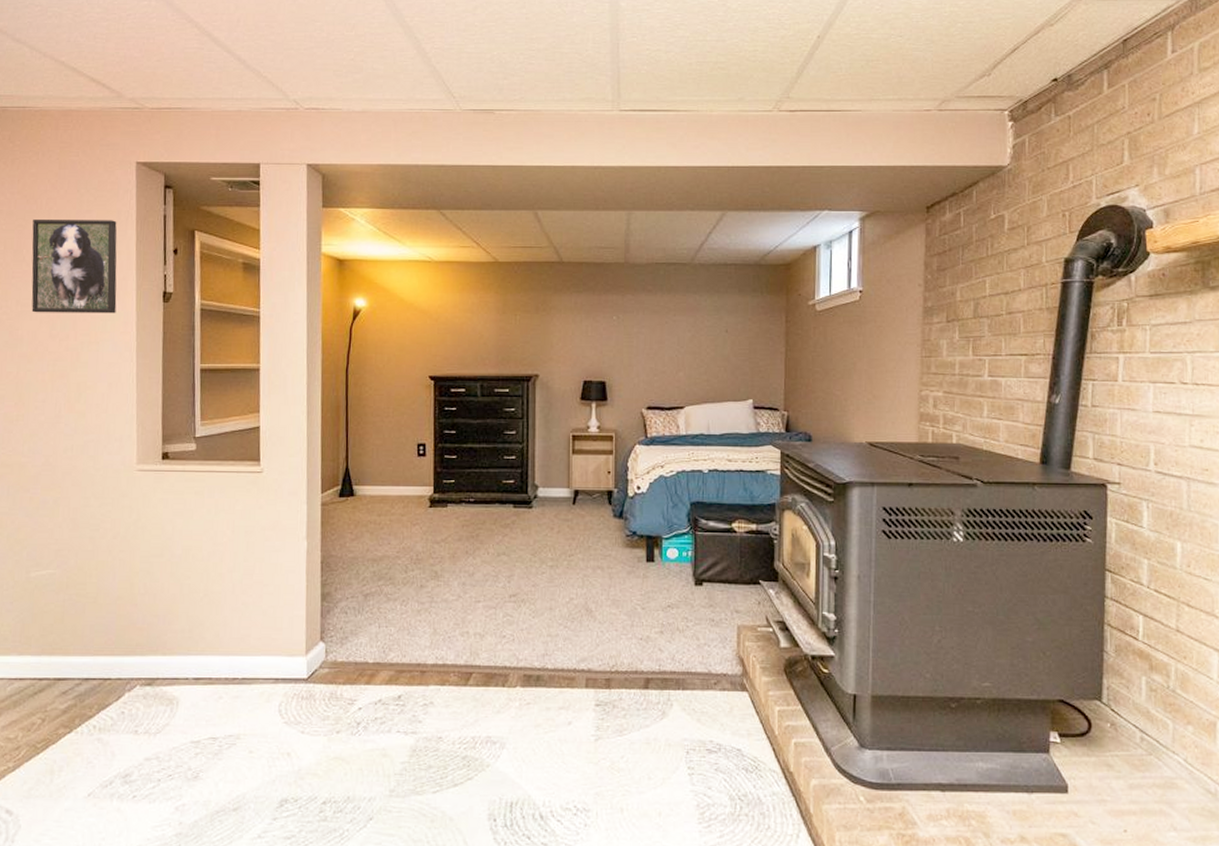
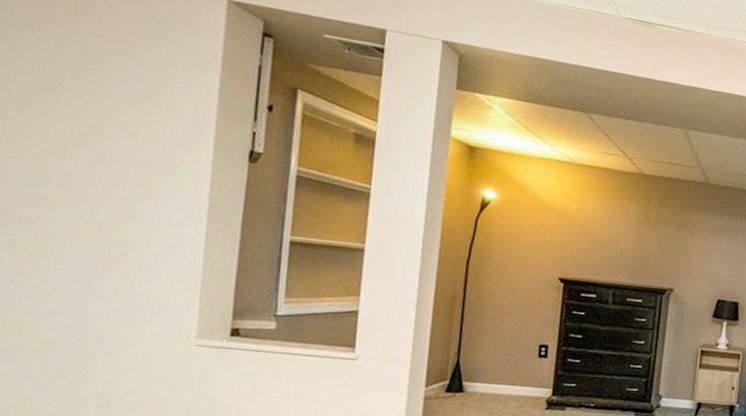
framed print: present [31,220,117,314] -> none [65,42,195,167]

